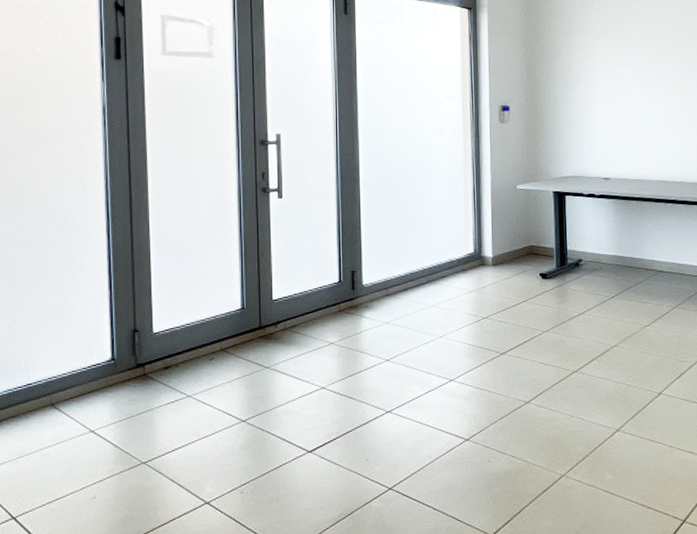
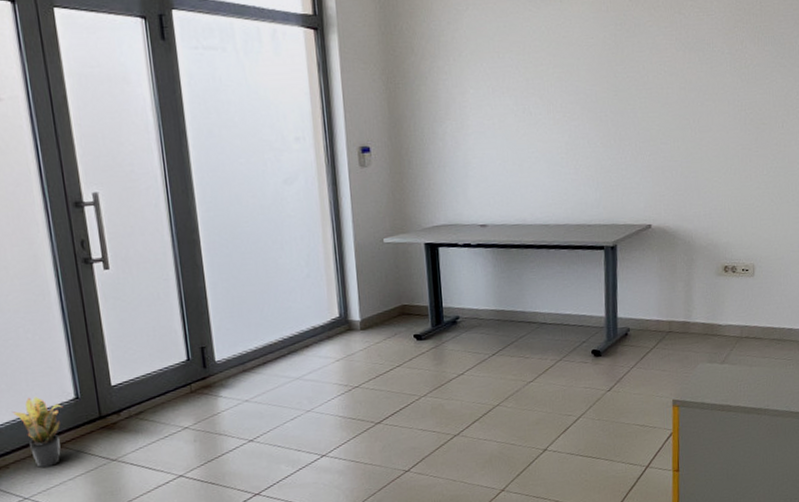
potted plant: none [189,304,229,369] -> present [13,396,62,467]

